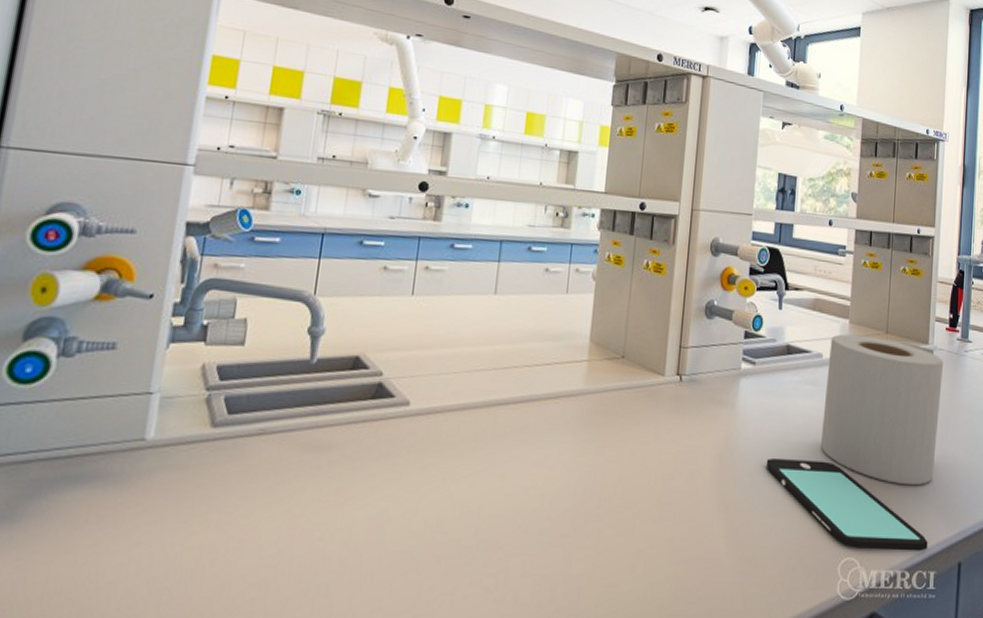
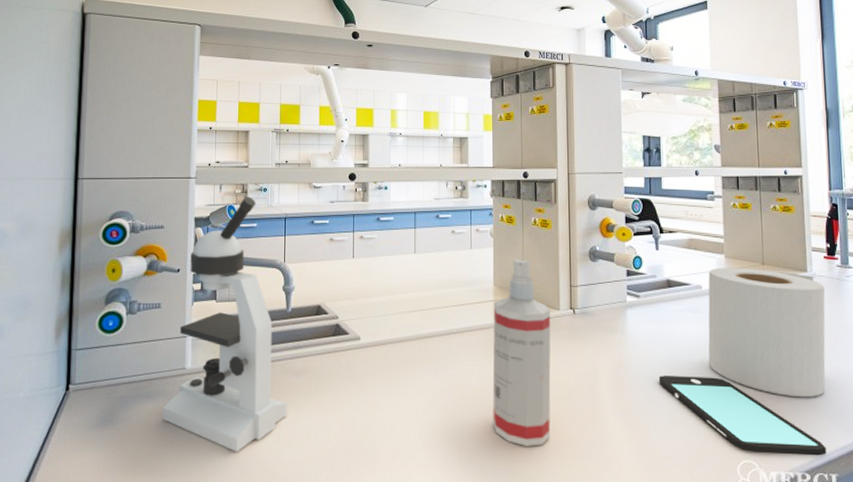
microscope: none [98,199,296,561] -> present [162,196,287,452]
spray bottle: none [570,310,654,546] -> present [492,259,551,446]

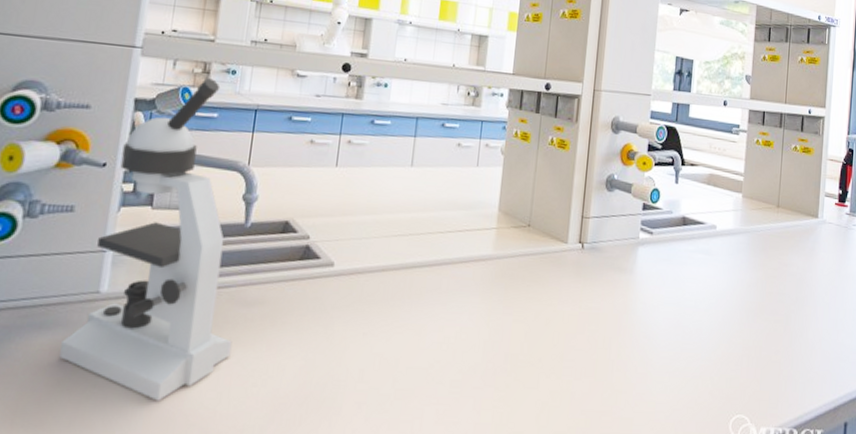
spray bottle: present [492,259,551,446] -> none [479,182,558,398]
tablet: present [658,375,827,456] -> none [662,321,815,411]
paper towel roll: present [708,267,826,398] -> none [713,207,833,350]

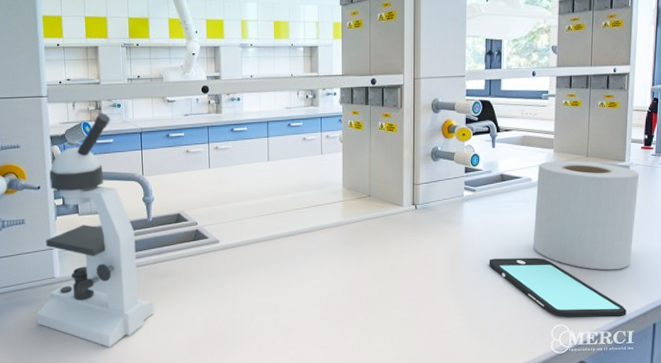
tablet: none [662,321,815,411] -> present [488,257,627,318]
paper towel roll: none [713,207,833,350] -> present [532,160,640,271]

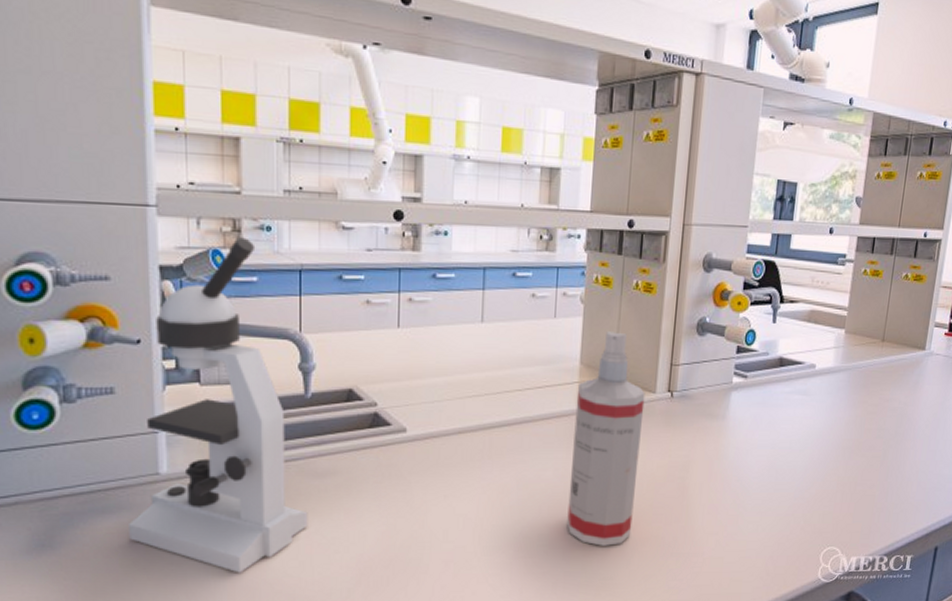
spray bottle: none [341,162,395,325] -> present [567,331,646,546]
tablet: present [488,257,627,318] -> none [754,464,908,540]
paper towel roll: present [532,160,640,271] -> none [809,344,939,483]

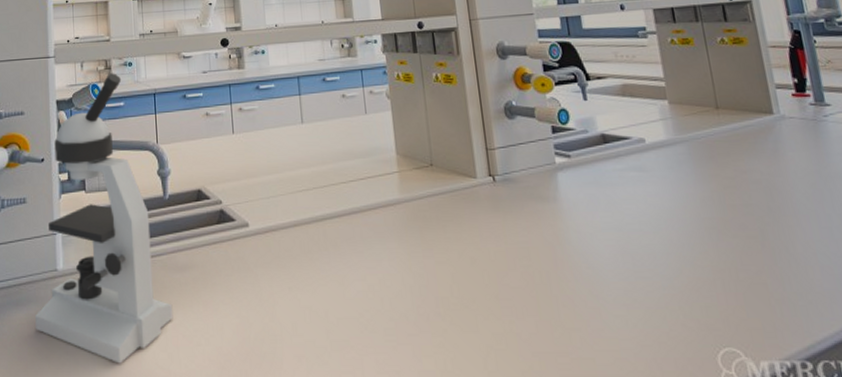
spray bottle: present [567,331,646,546] -> none [398,122,482,342]

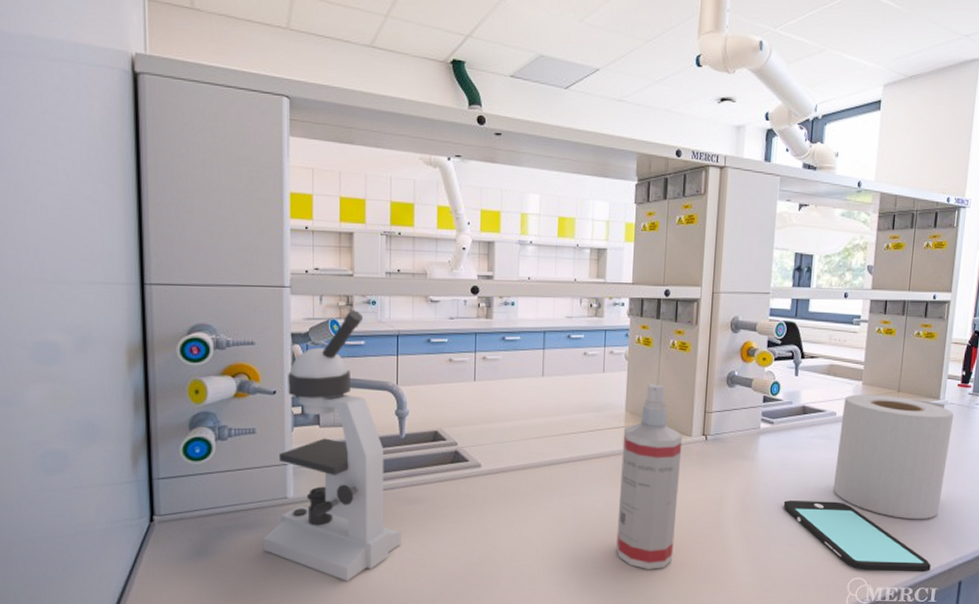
spray bottle: none [398,122,482,342] -> present [616,384,683,569]
tablet: none [605,248,830,339] -> present [783,500,931,572]
paper towel roll: none [650,114,817,268] -> present [833,394,954,520]

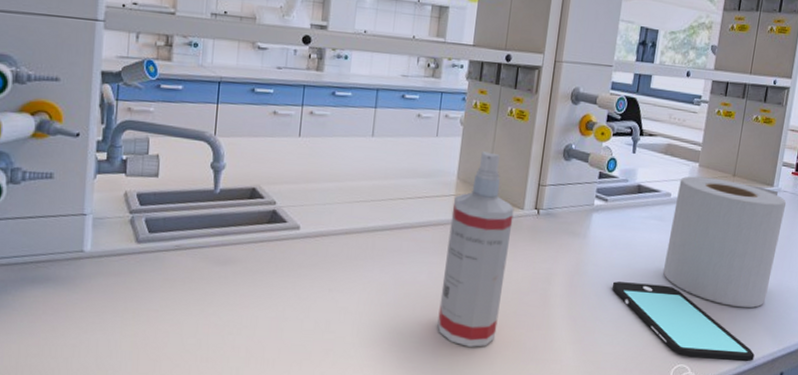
microscope: present [263,310,402,581] -> none [52,51,208,346]

